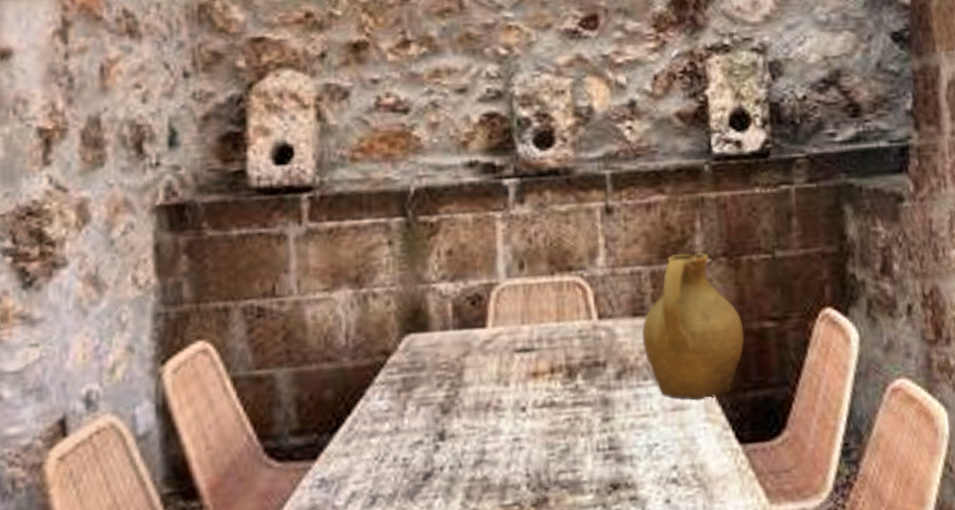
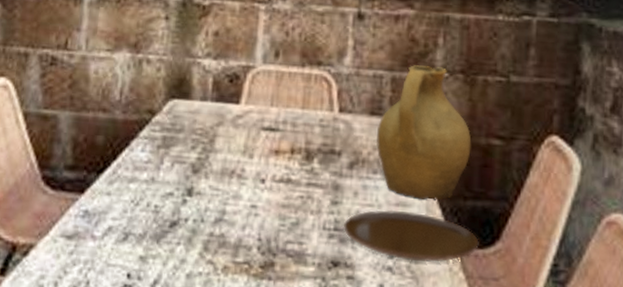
plate: none [619,414,765,468] -> present [344,210,479,263]

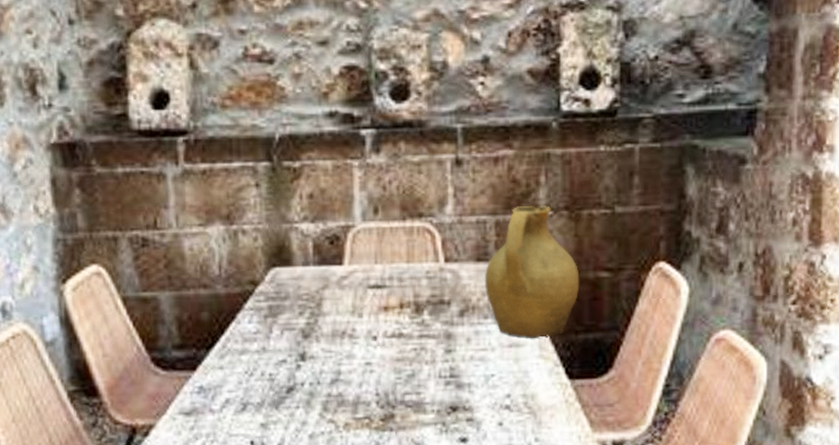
plate: present [344,210,479,263] -> none [459,351,593,398]

